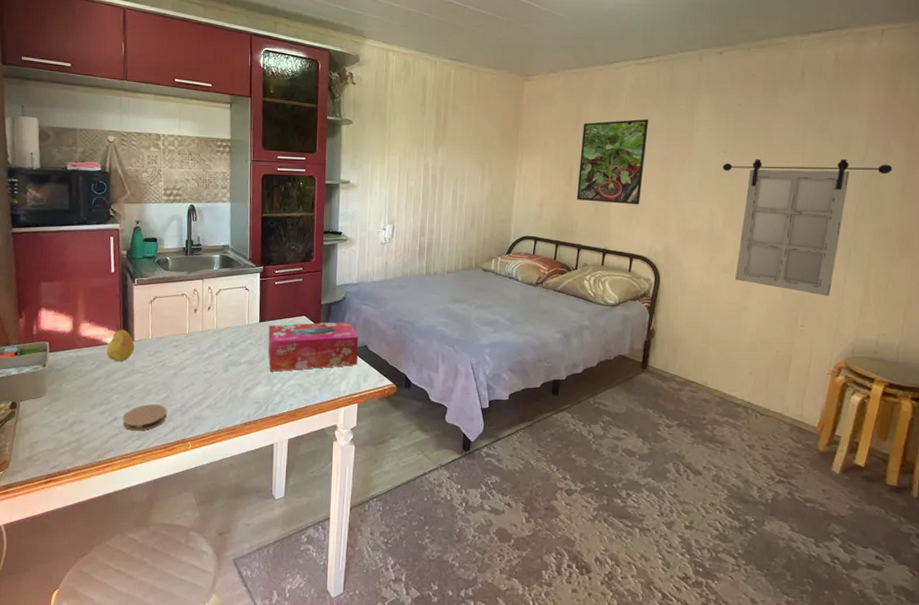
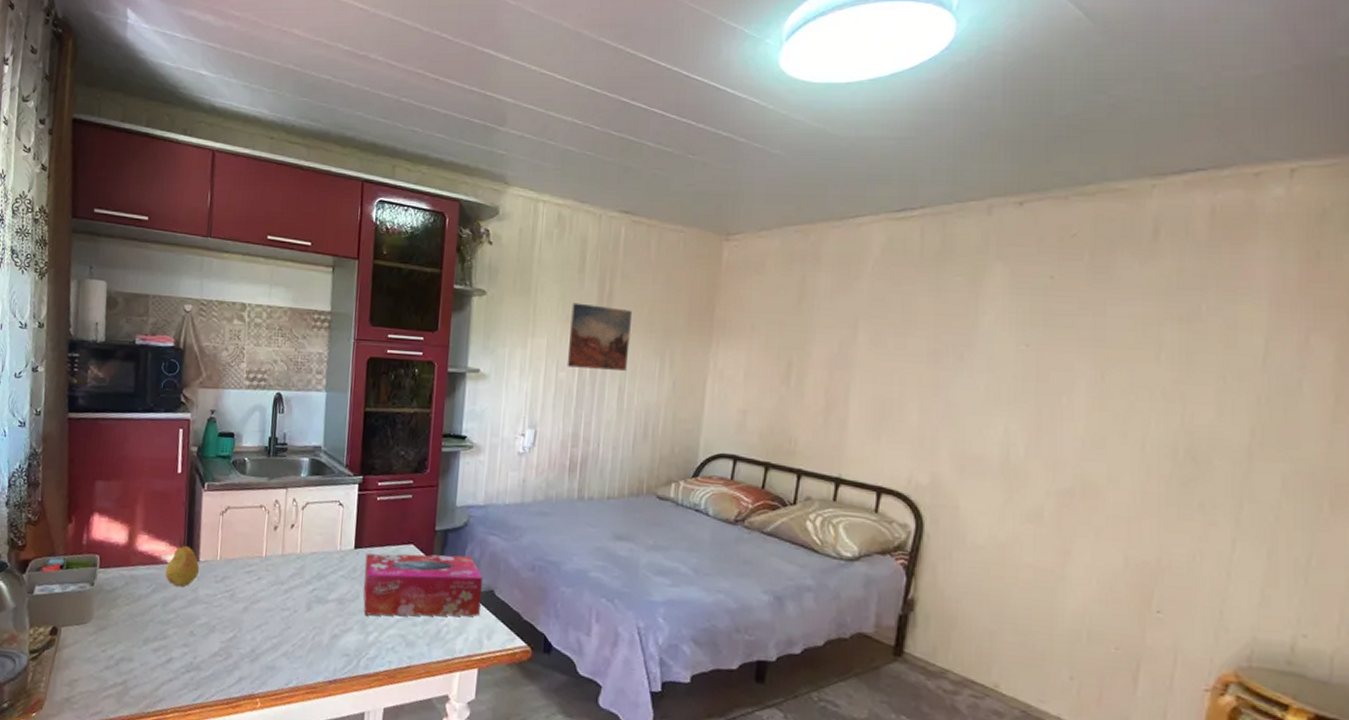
coaster: present [122,404,167,431] -> none [178,644,233,679]
wall art: none [414,128,461,178] -> present [566,303,633,371]
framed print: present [576,118,649,205] -> none [796,295,908,418]
home mirror: present [722,158,892,296] -> none [1023,357,1314,569]

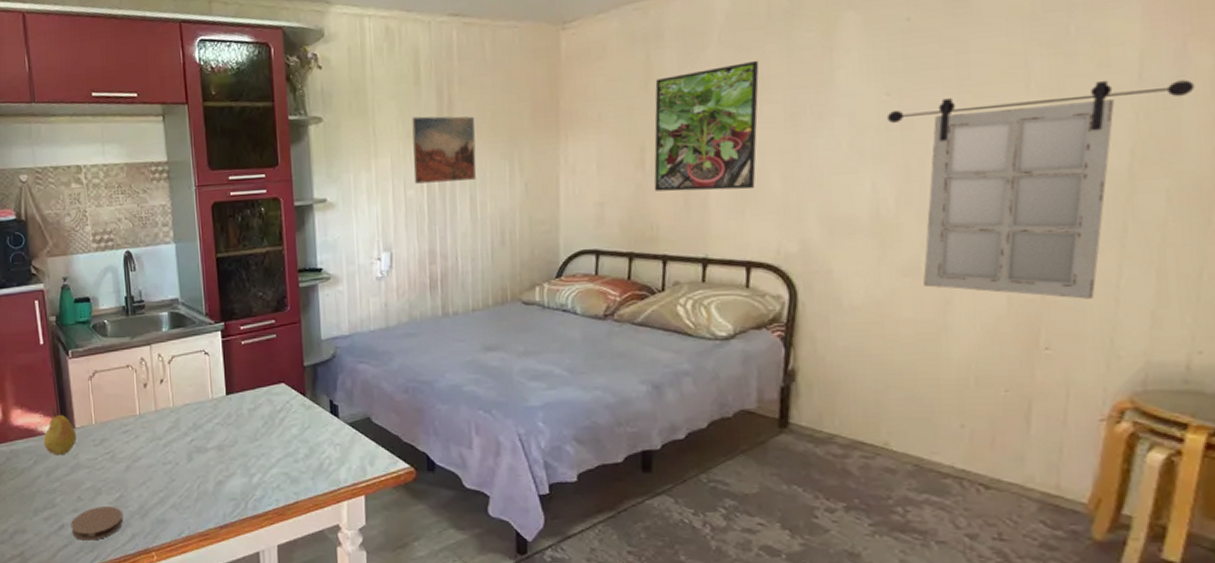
coaster: none [178,644,233,679] -> present [70,507,123,541]
tissue box: present [363,553,483,617] -> none [238,386,359,458]
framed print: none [796,295,908,418] -> present [654,60,759,192]
home mirror: none [1023,357,1314,569] -> present [886,79,1195,299]

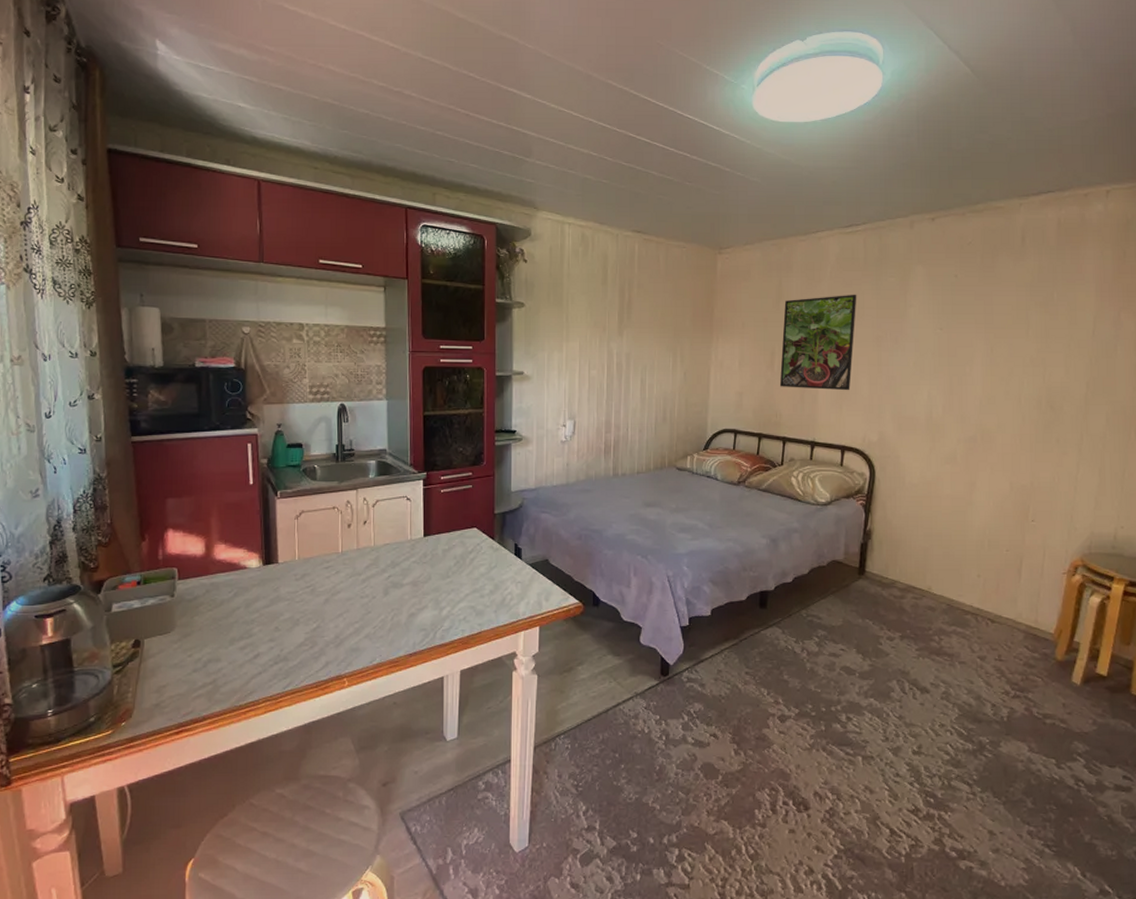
fruit: present [43,406,77,456] -> none [245,542,279,589]
coaster: present [70,507,123,541] -> none [266,636,318,668]
wall art: present [412,116,476,184] -> none [597,310,649,366]
home mirror: present [886,79,1195,299] -> none [939,333,1124,486]

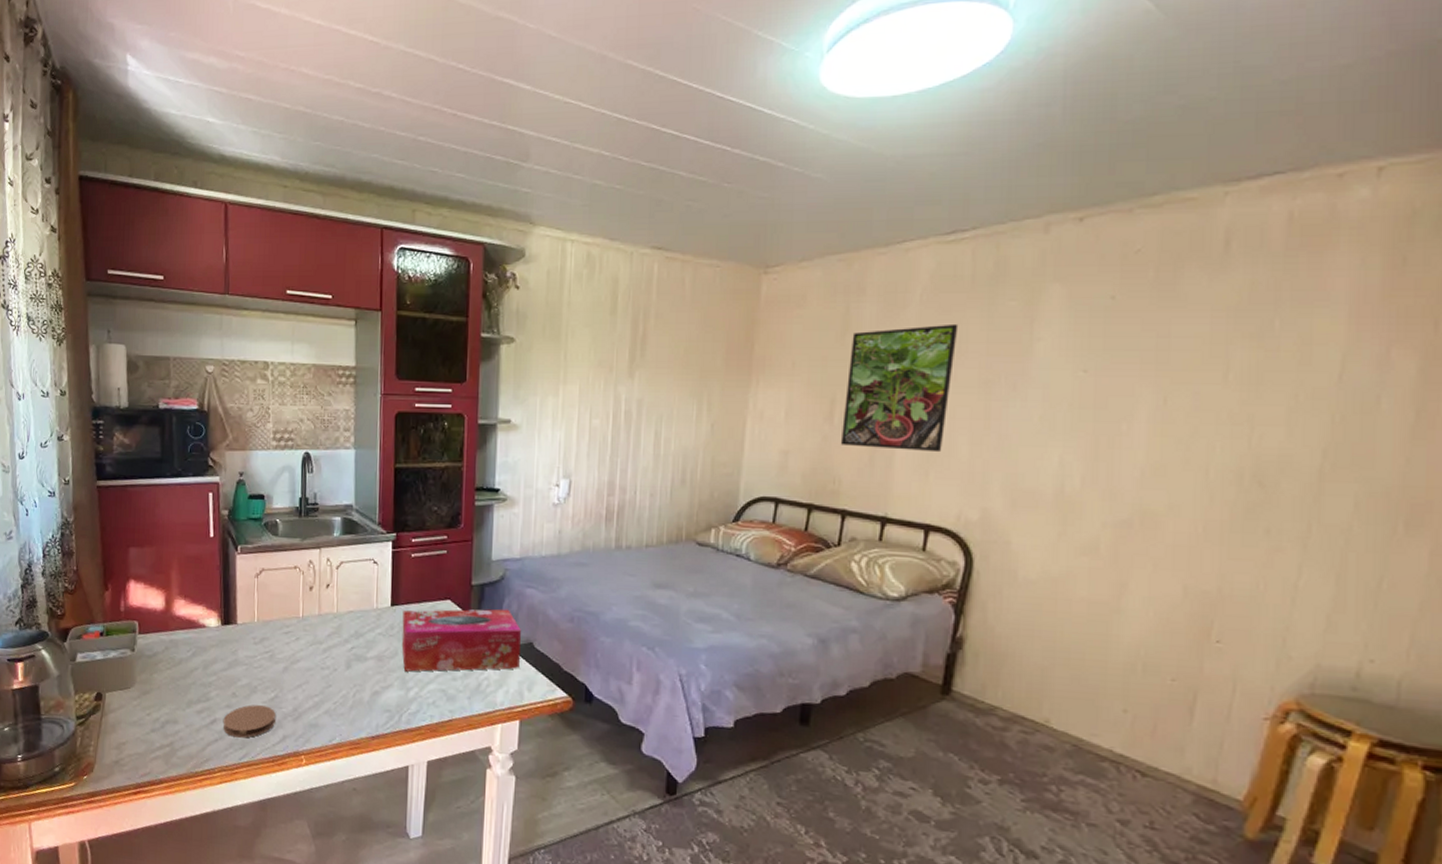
coaster: none [266,636,318,668] -> present [223,705,276,738]
tissue box: none [434,532,538,593] -> present [401,608,521,672]

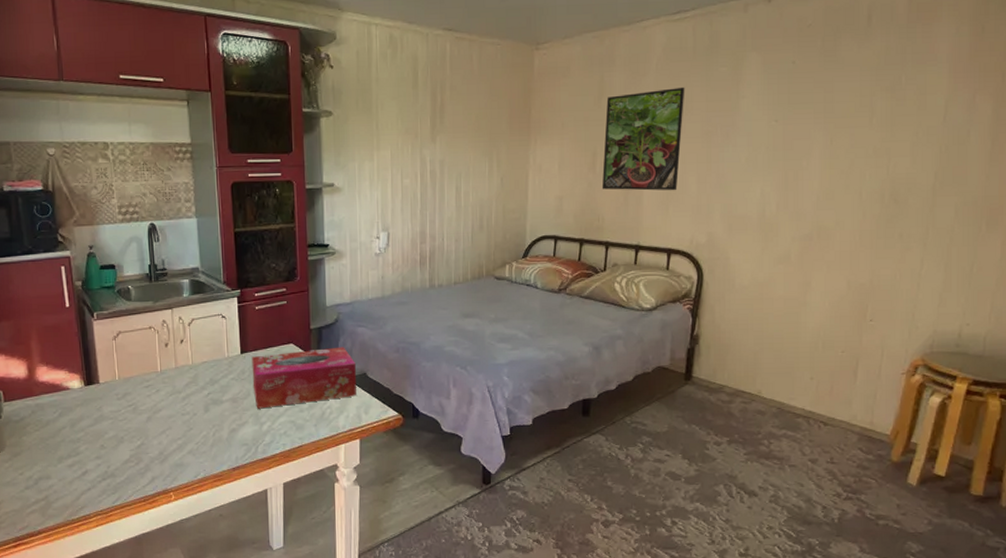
coaster: present [223,705,276,738] -> none [94,453,143,484]

